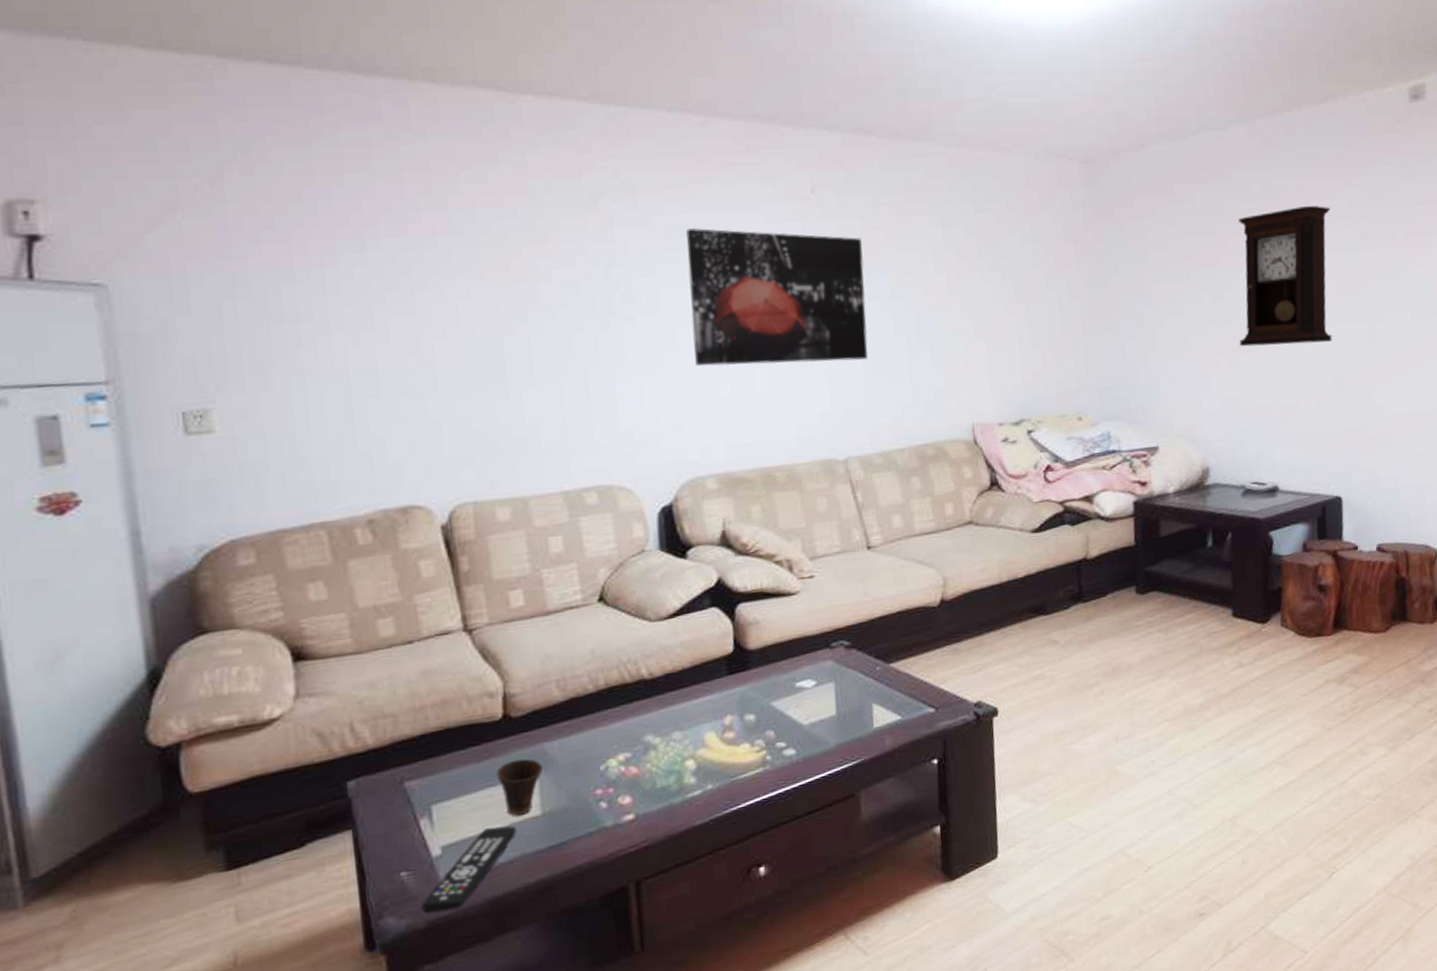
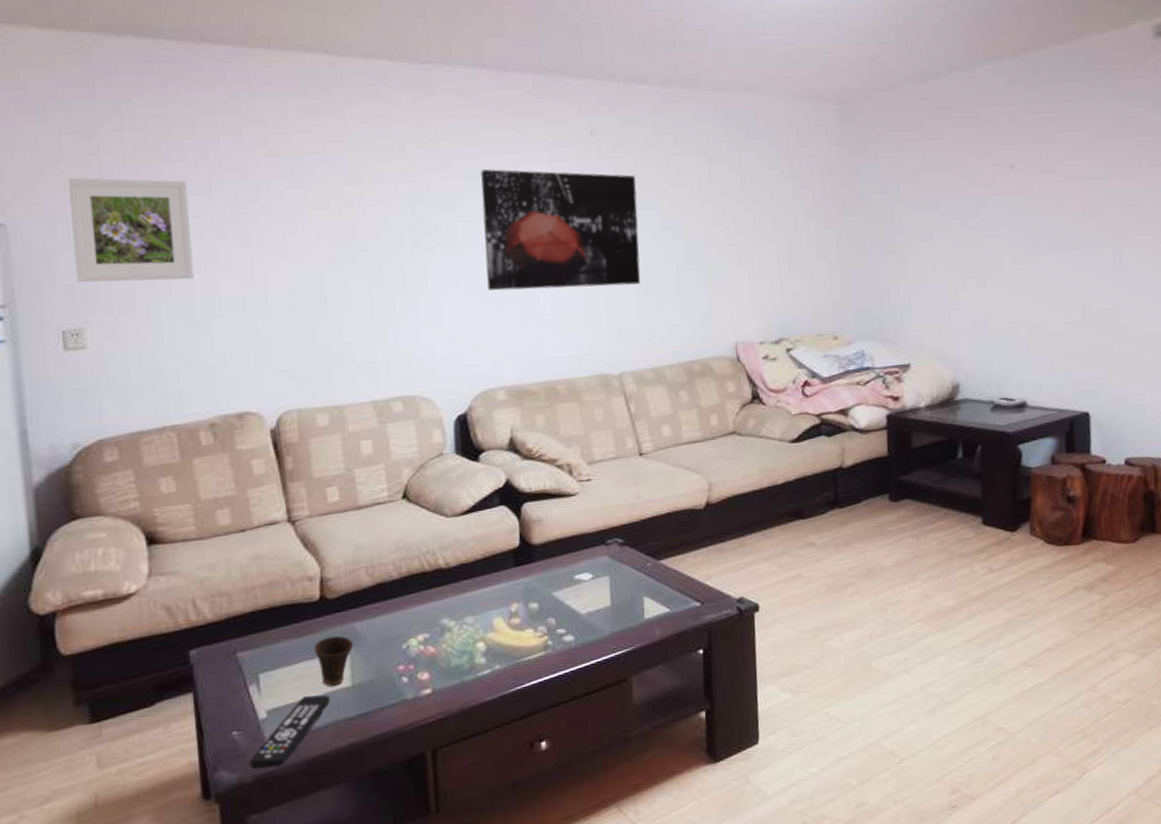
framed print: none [186,229,345,355] -> present [68,177,194,283]
pendulum clock: present [1239,206,1332,347] -> none [986,138,1079,271]

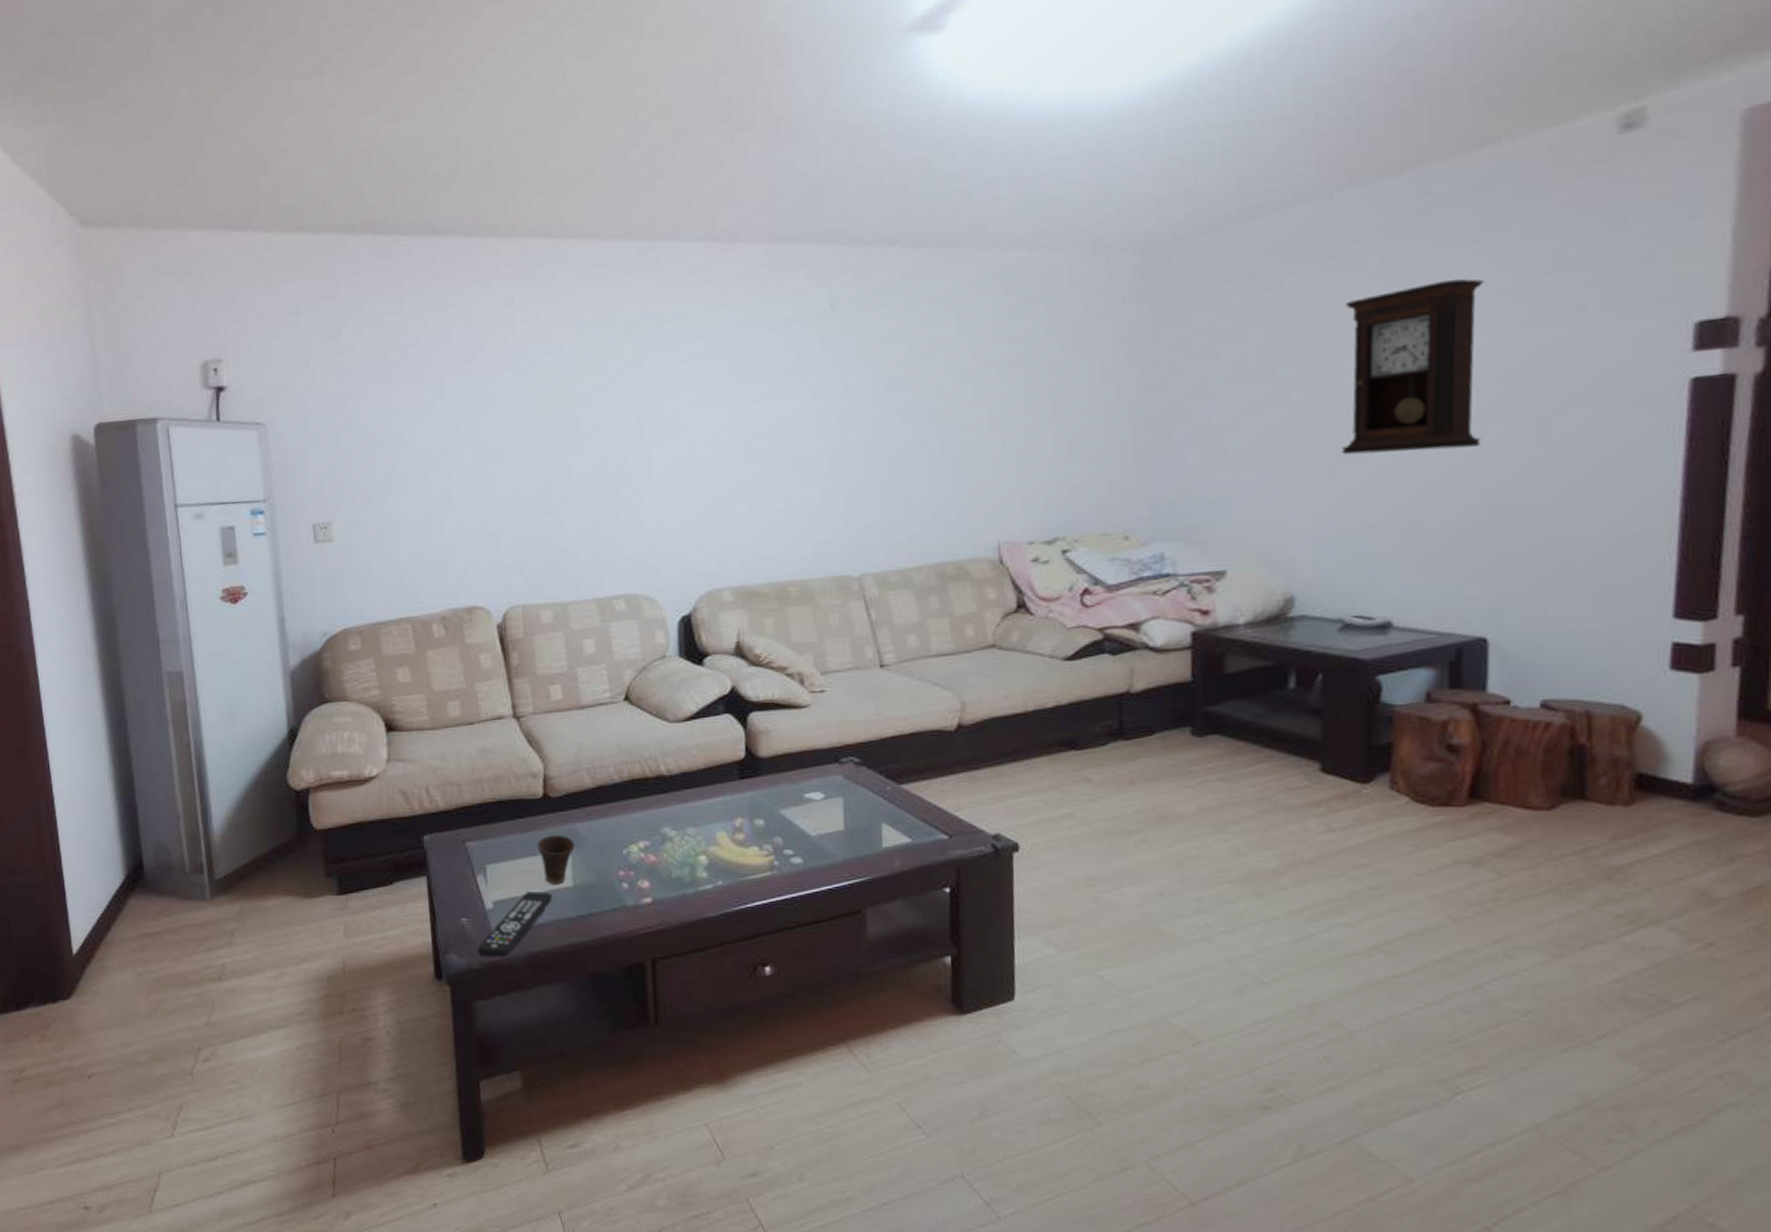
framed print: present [68,177,194,283] -> none [317,375,427,478]
wall art: present [480,169,641,291] -> none [708,350,886,484]
pendulum clock: none [986,138,1079,271] -> present [1342,279,1484,455]

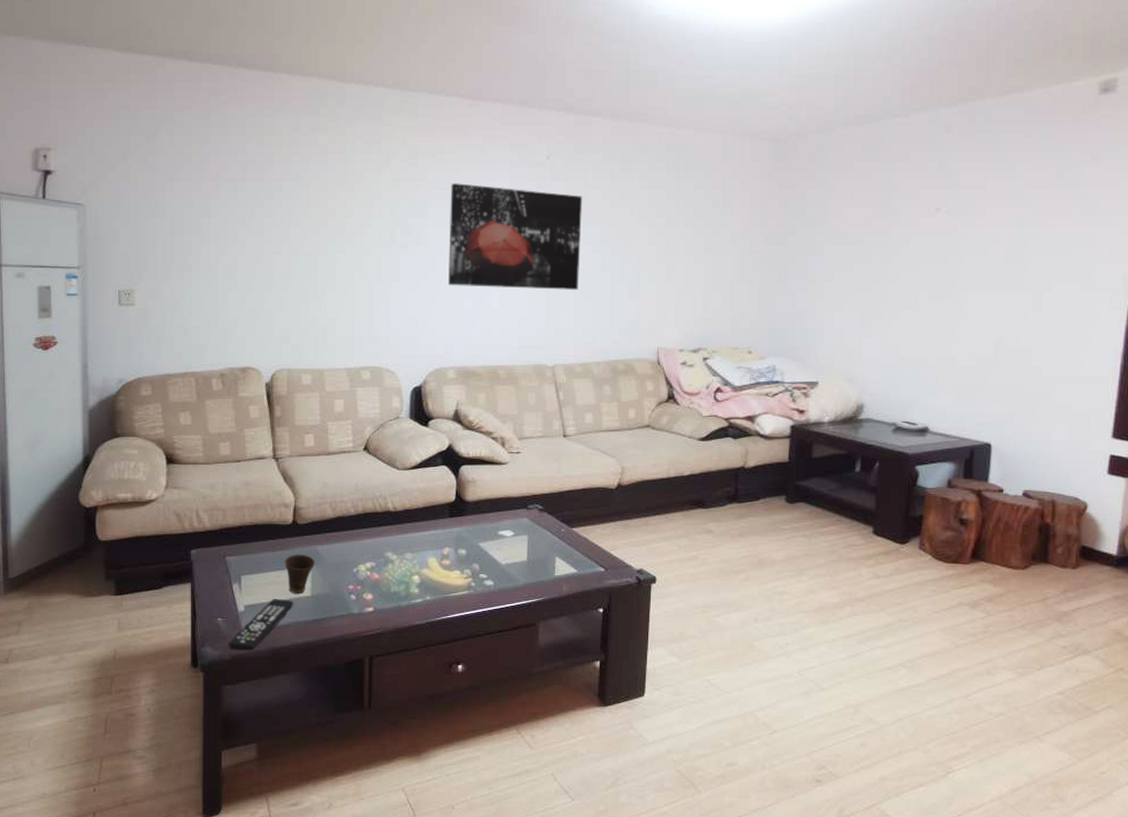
wall art: none [708,350,886,484] -> present [448,183,583,290]
pendulum clock: present [1342,279,1484,455] -> none [903,186,1006,306]

